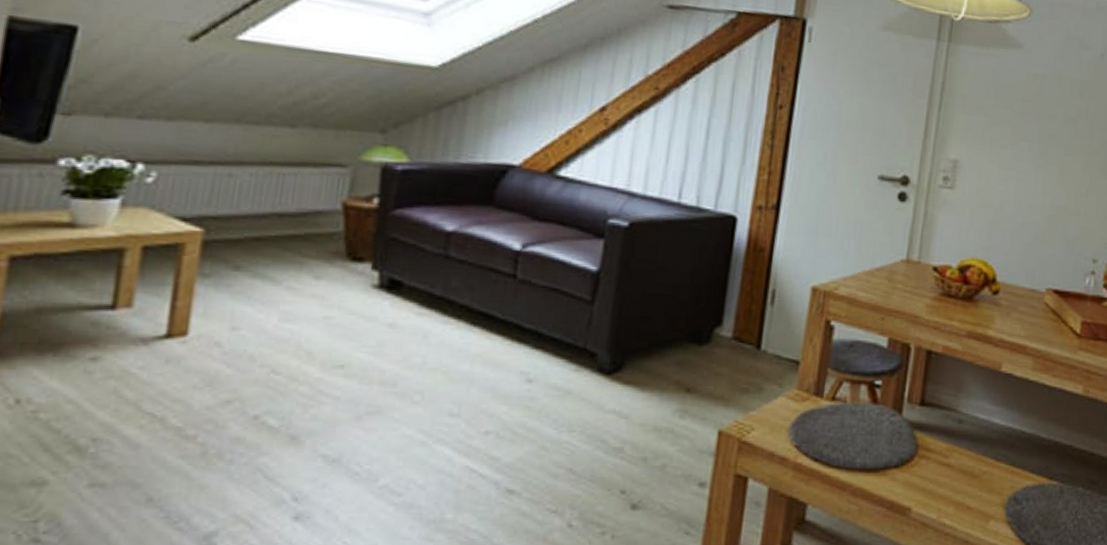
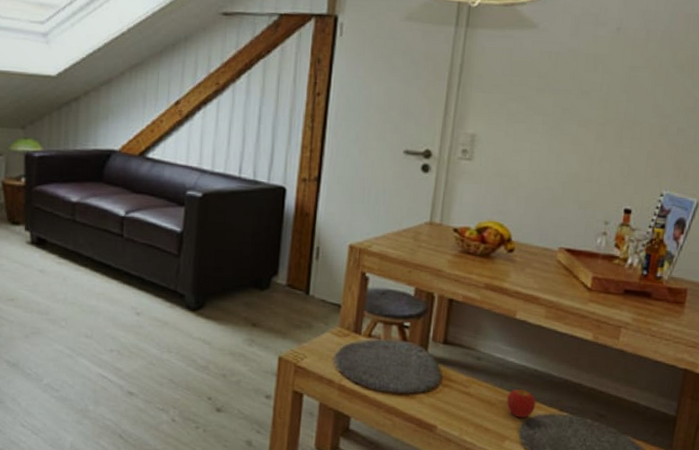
apple: none [990,455,1024,492] -> present [506,389,536,418]

